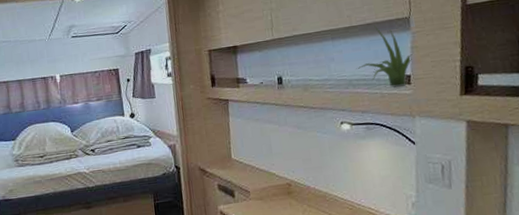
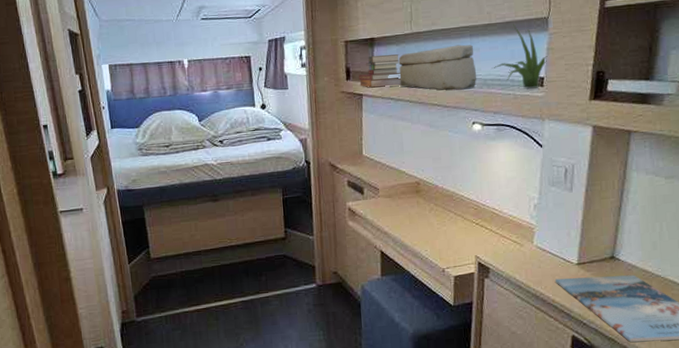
books: none [223,60,266,93] -> present [358,54,401,88]
decorative box: none [262,47,342,92] -> present [398,44,477,90]

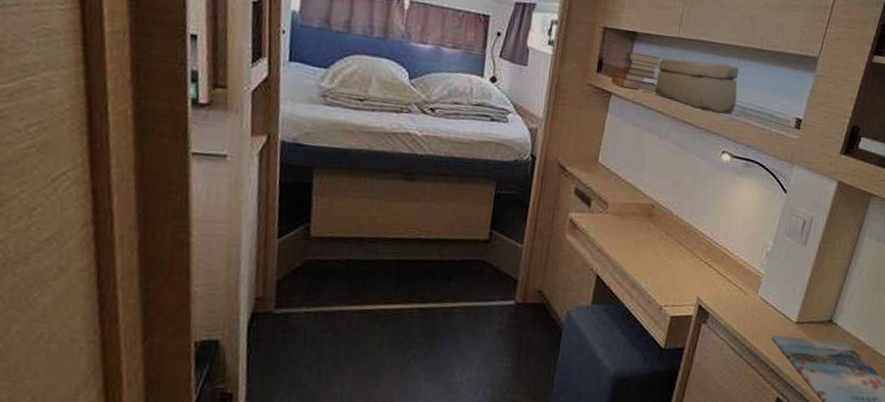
plant: present [492,24,548,89] -> none [753,55,810,130]

